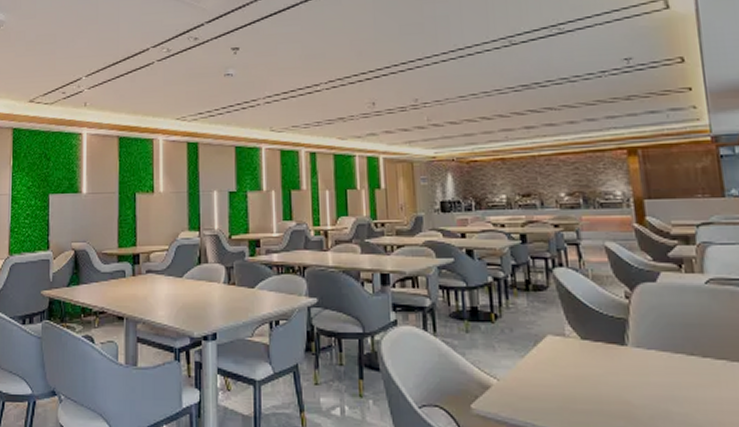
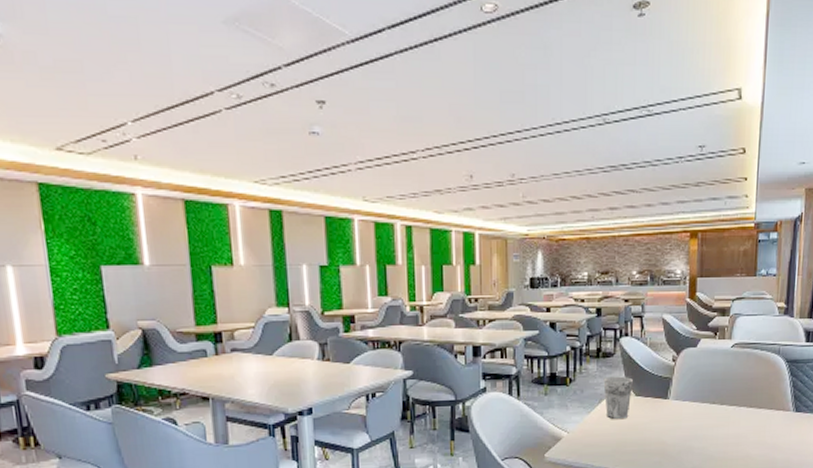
cup: none [537,314,576,368] -> present [603,376,633,420]

